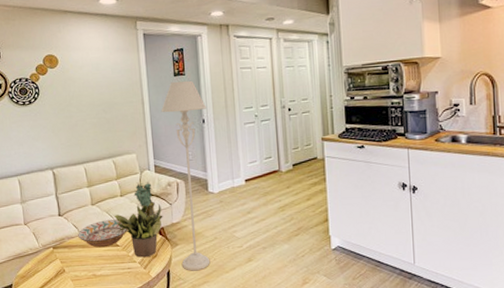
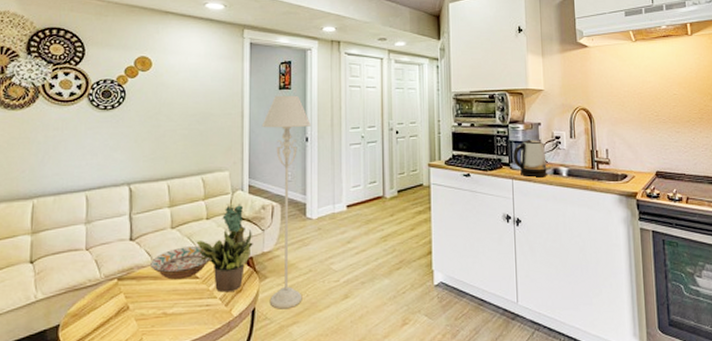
kettle: none [409,108,445,146] -> present [513,140,547,178]

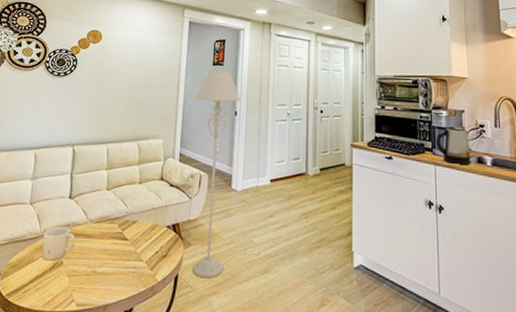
mug: none [104,270,141,307] -> present [41,226,76,261]
decorative bowl: present [150,246,211,280] -> none [85,208,141,240]
potted plant: present [196,228,253,293] -> none [128,194,180,257]
vase: present [222,204,245,244] -> none [153,170,174,210]

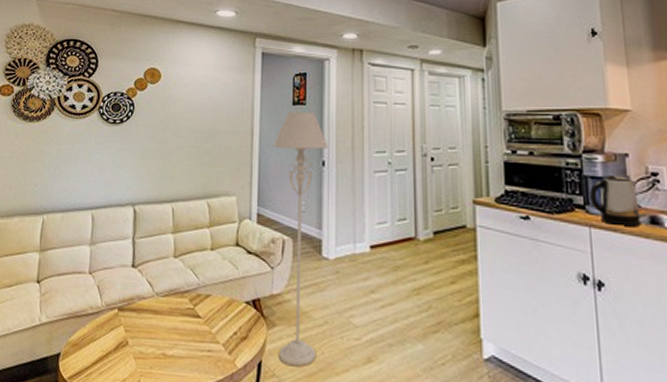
mug: present [41,226,76,261] -> none [104,299,142,340]

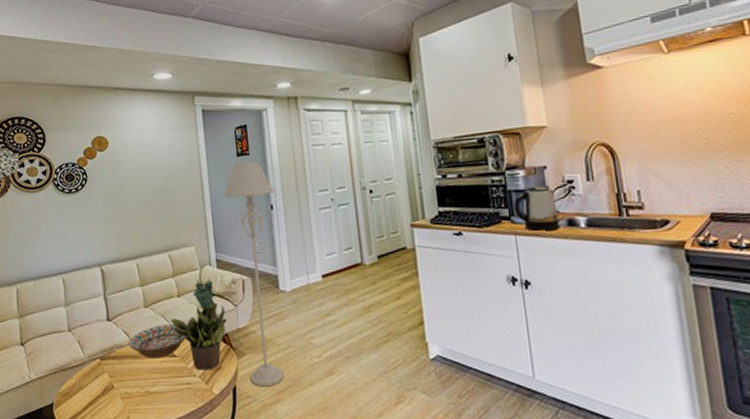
decorative bowl: none [151,279,215,317] -> present [129,324,187,359]
potted plant: none [199,263,261,338] -> present [170,304,227,371]
vase: none [227,234,252,282] -> present [193,279,219,321]

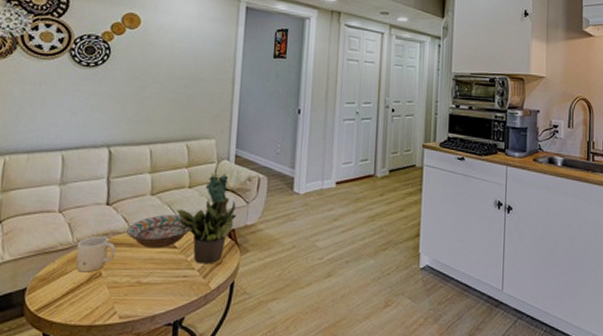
mug: none [88,349,123,386] -> present [76,235,116,272]
floor lamp: present [222,160,284,387] -> none [249,63,305,285]
kettle: present [514,186,560,231] -> none [510,126,543,166]

